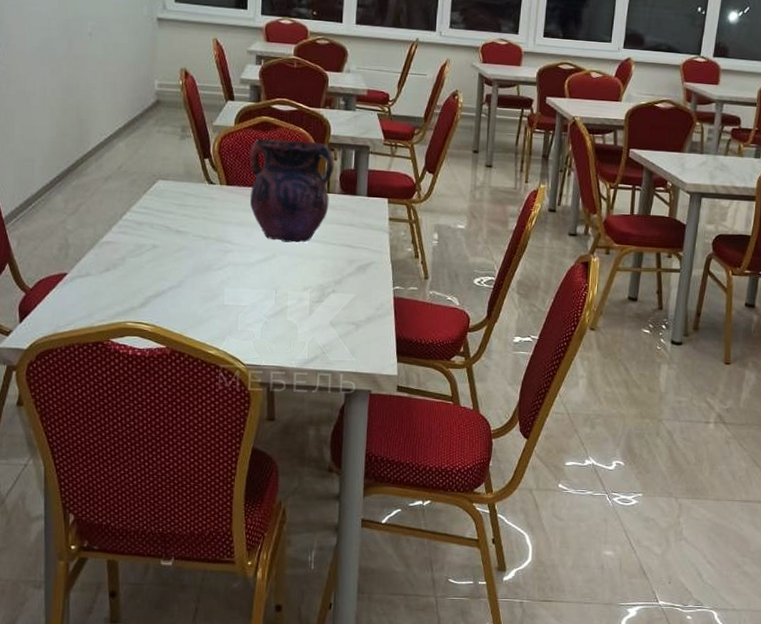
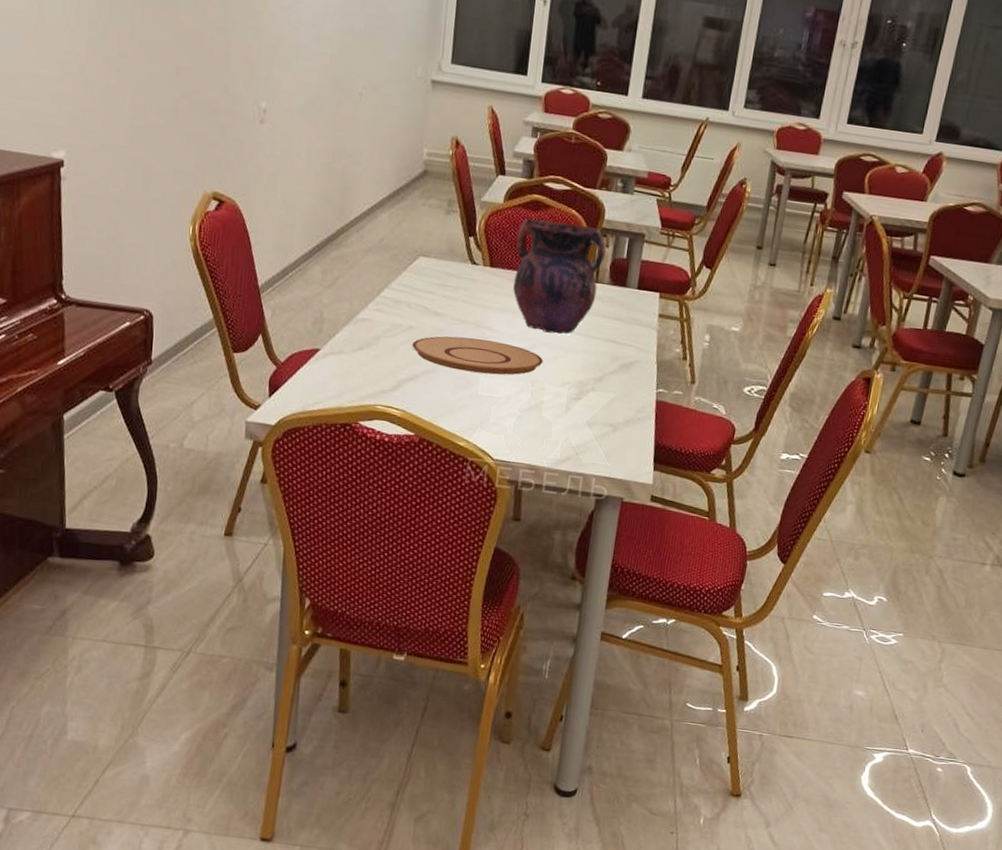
plate: none [157,252,284,285] -> present [412,336,543,375]

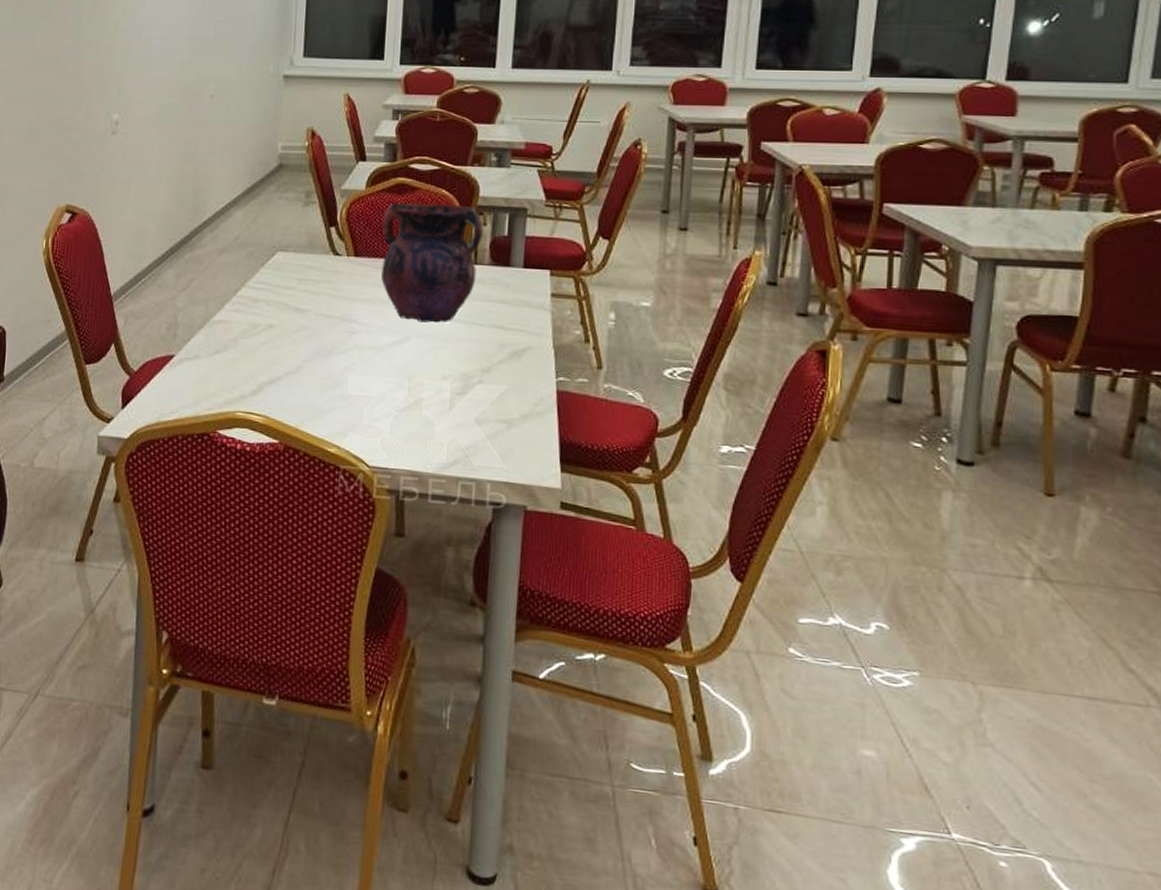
plate: present [412,336,543,375] -> none [273,333,420,372]

